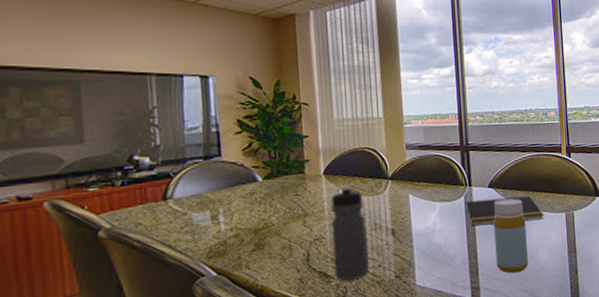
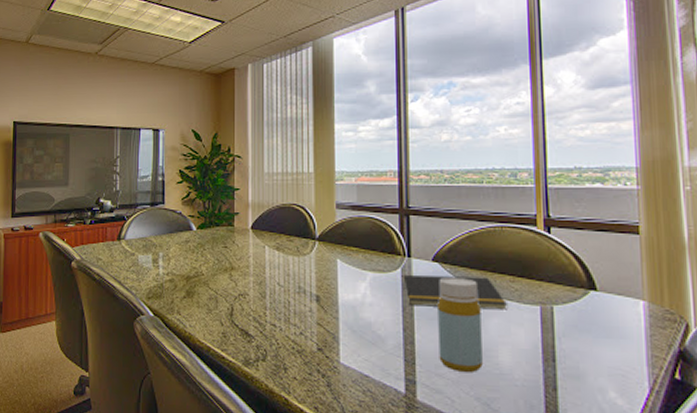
water bottle: present [331,187,369,281] -> none [255,244,290,344]

